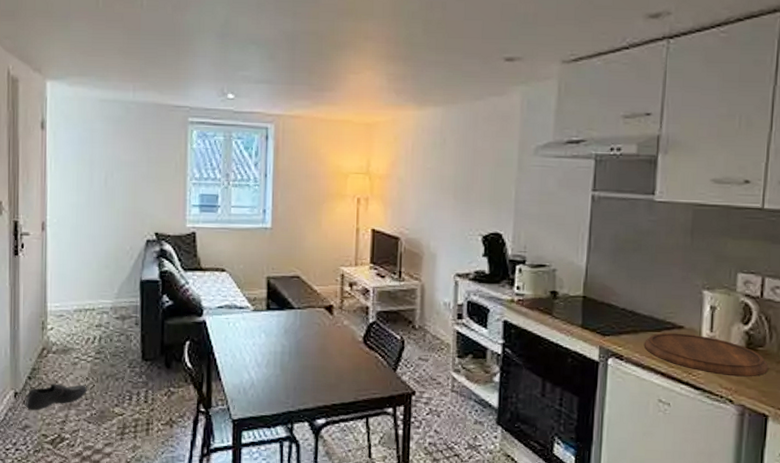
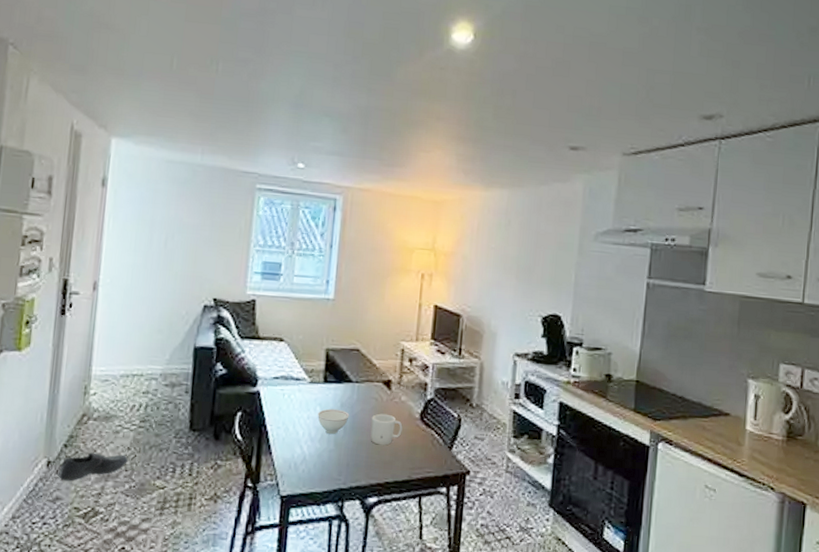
bowl: none [263,335,294,360] -> present [318,408,350,435]
mug: none [315,338,346,369] -> present [370,413,403,445]
cutting board: present [645,332,769,376] -> none [693,419,807,465]

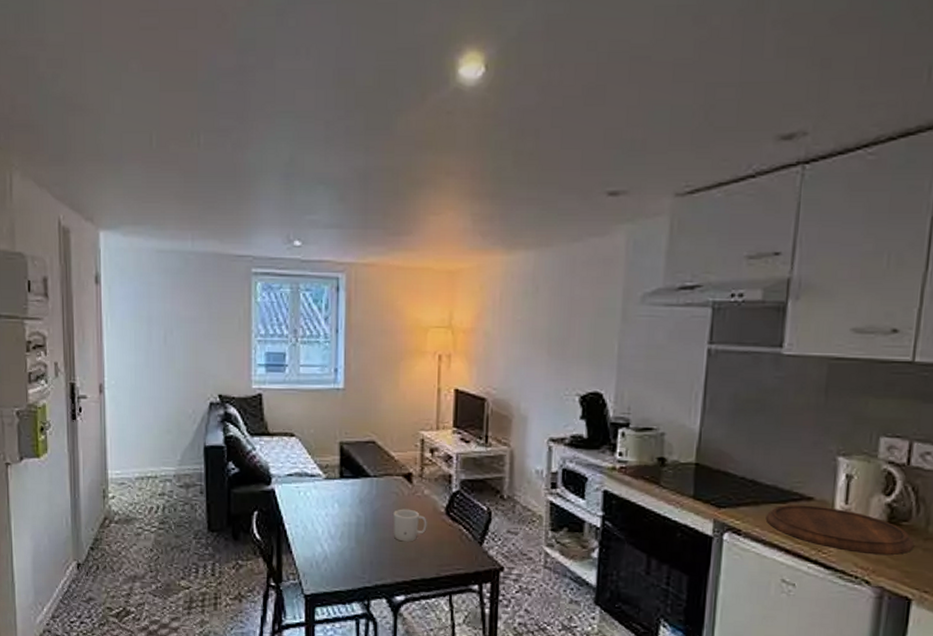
shoe: present [58,452,128,481] -> none [88,555,152,583]
bowl: present [318,408,350,435] -> none [336,505,370,532]
cutting board: none [693,419,807,465] -> present [766,504,914,555]

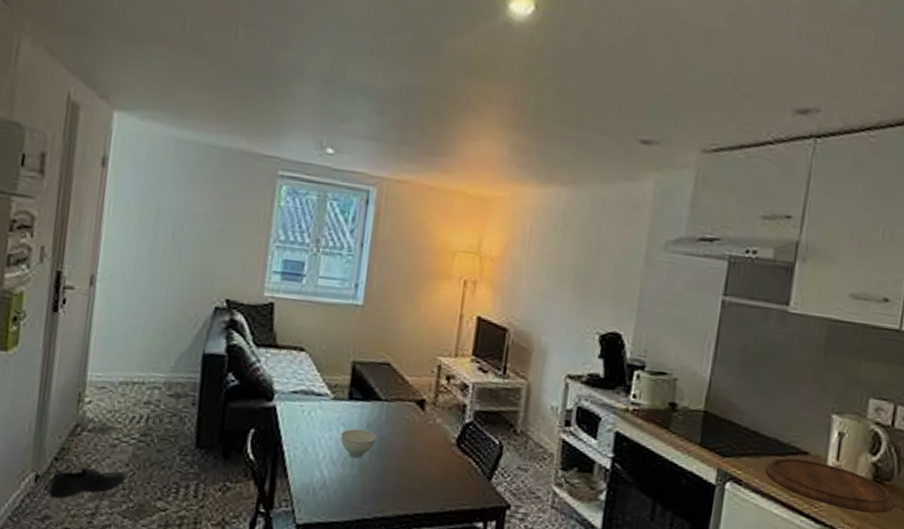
shoe: none [88,555,152,583] -> present [47,467,126,499]
bowl: none [336,505,370,532] -> present [340,429,377,459]
mug: present [393,509,427,542] -> none [399,437,437,473]

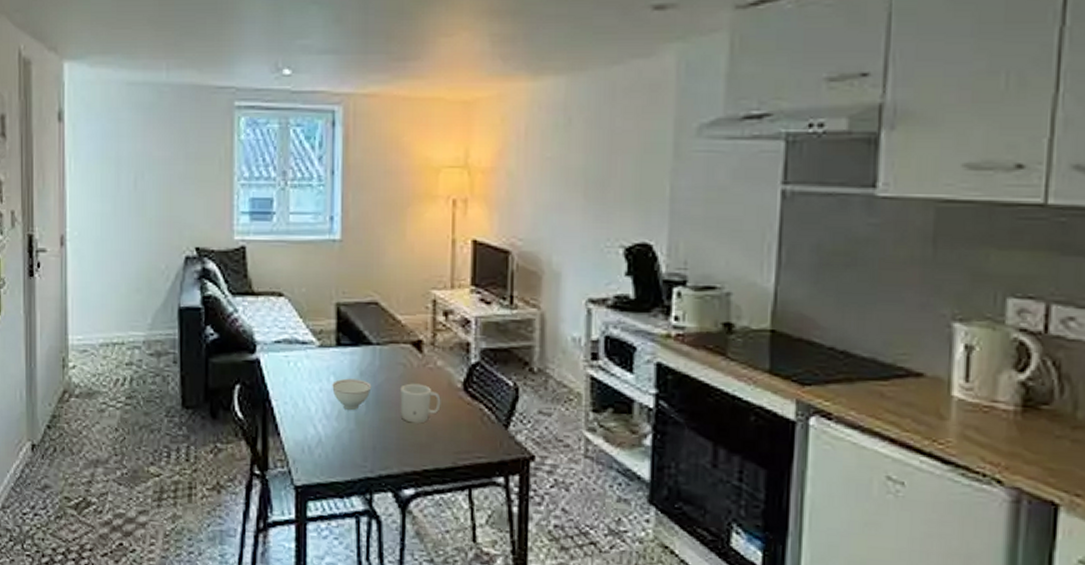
shoe: present [47,467,126,499] -> none [44,434,116,467]
mug: none [399,437,437,473] -> present [400,383,441,424]
cutting board: present [766,457,895,513] -> none [864,382,1059,447]

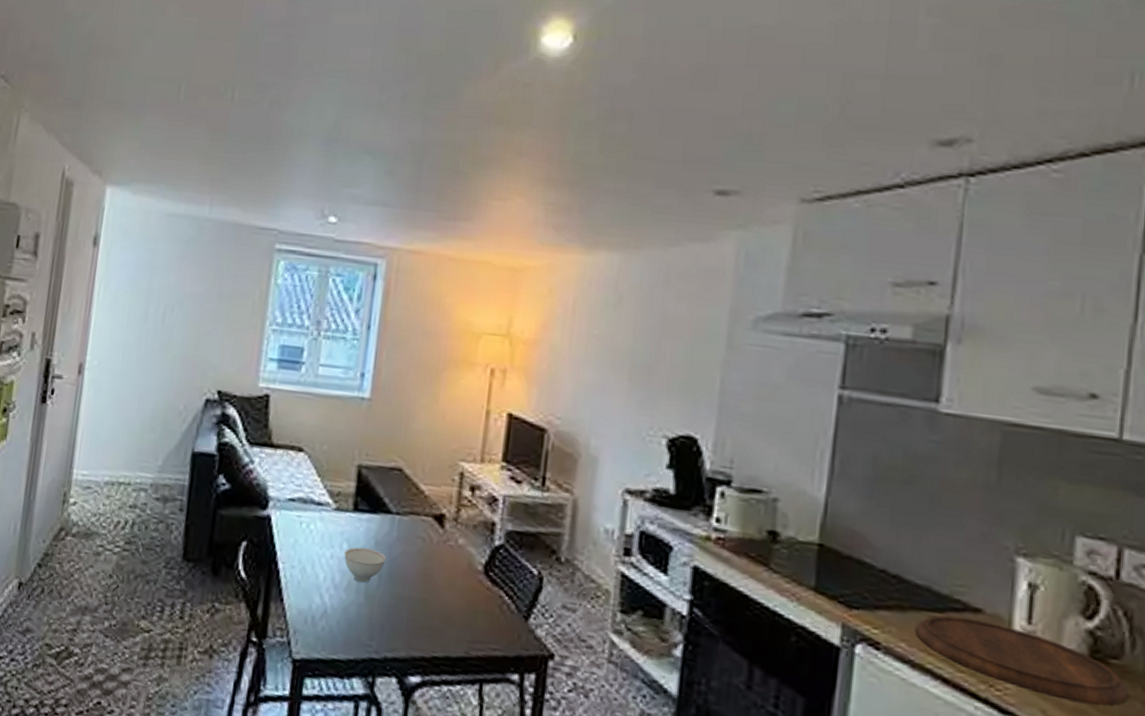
mug: present [400,383,441,424] -> none [413,560,459,605]
cutting board: none [864,382,1059,447] -> present [916,615,1129,705]

